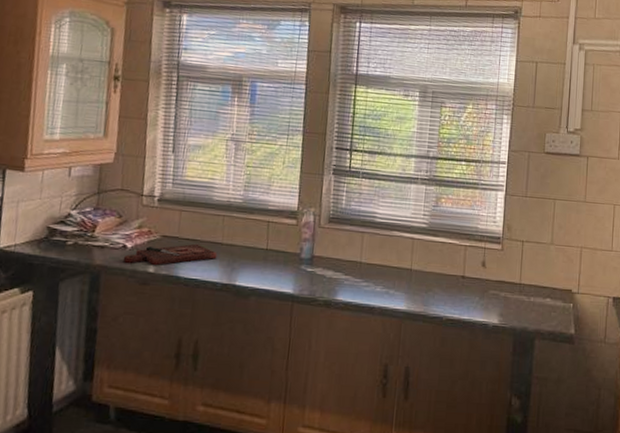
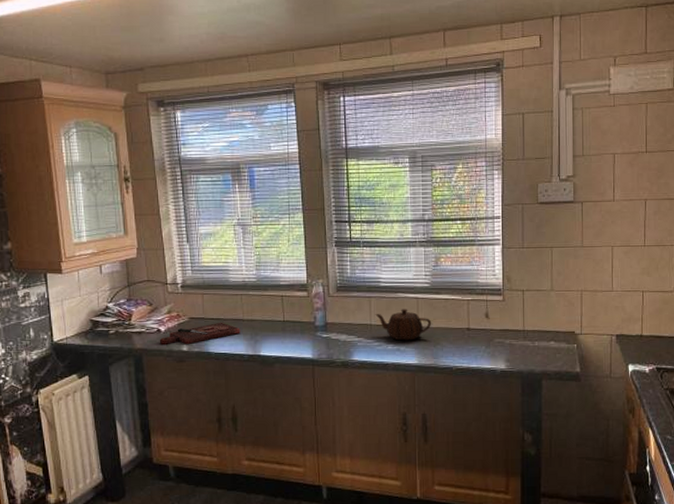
teapot: none [366,248,426,284] -> present [375,309,432,341]

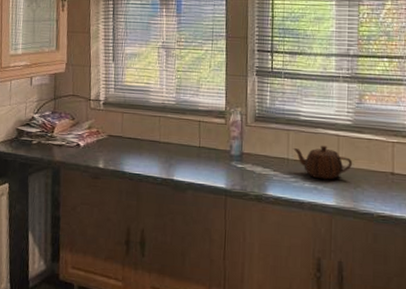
cutting board: present [159,322,241,346] -> none [77,142,156,162]

